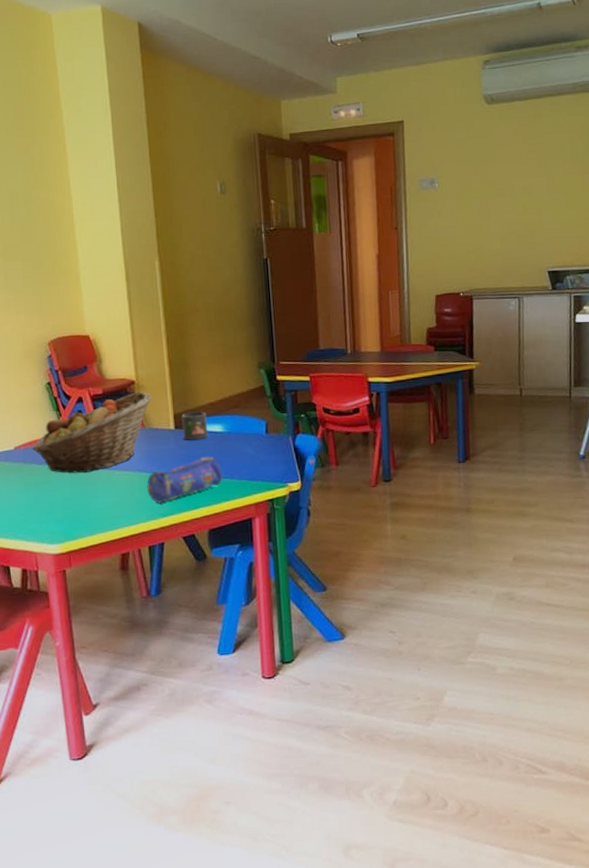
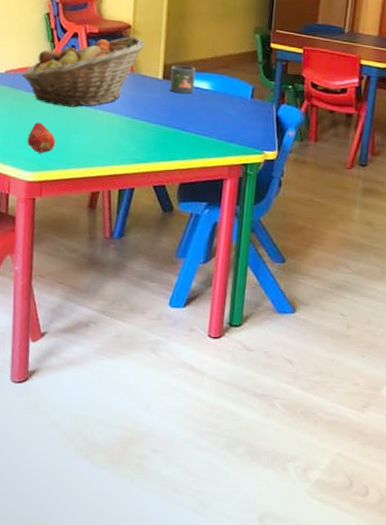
fruit: none [48,492,78,524] -> present [27,121,56,154]
pencil case: present [146,455,223,503] -> none [125,110,202,149]

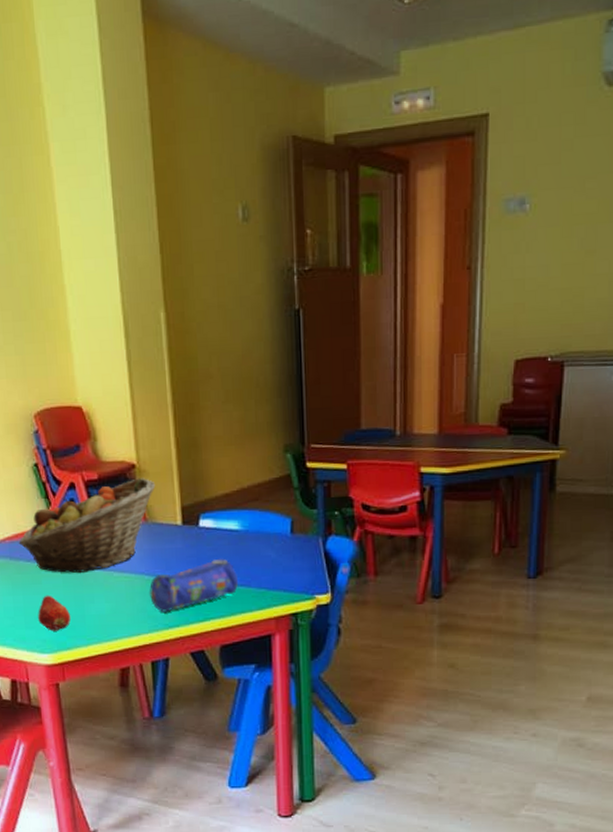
pencil case: none [125,110,202,149] -> present [149,558,238,612]
mug: present [170,64,196,94] -> none [190,504,221,539]

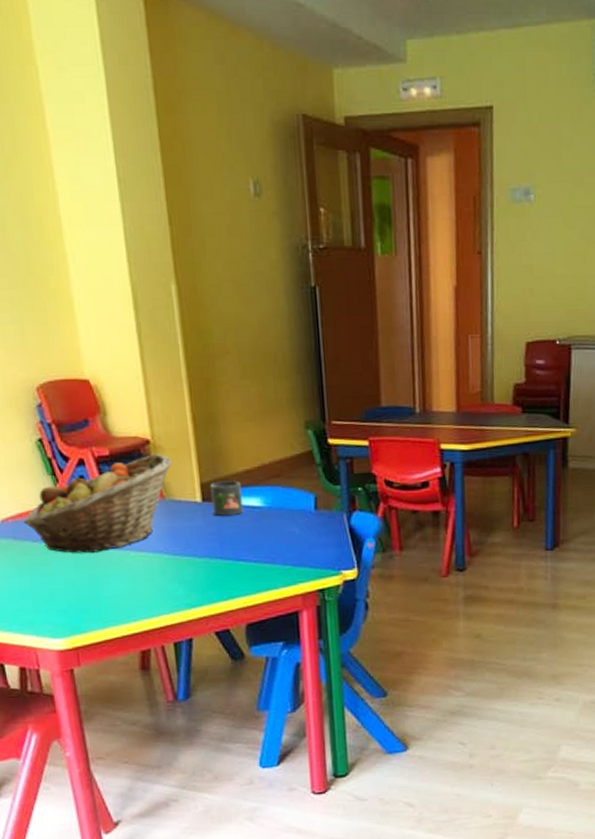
fruit: present [38,595,71,631] -> none [47,576,85,615]
pencil case: present [149,558,238,612] -> none [168,535,262,592]
mug: none [190,504,221,539] -> present [210,480,243,516]

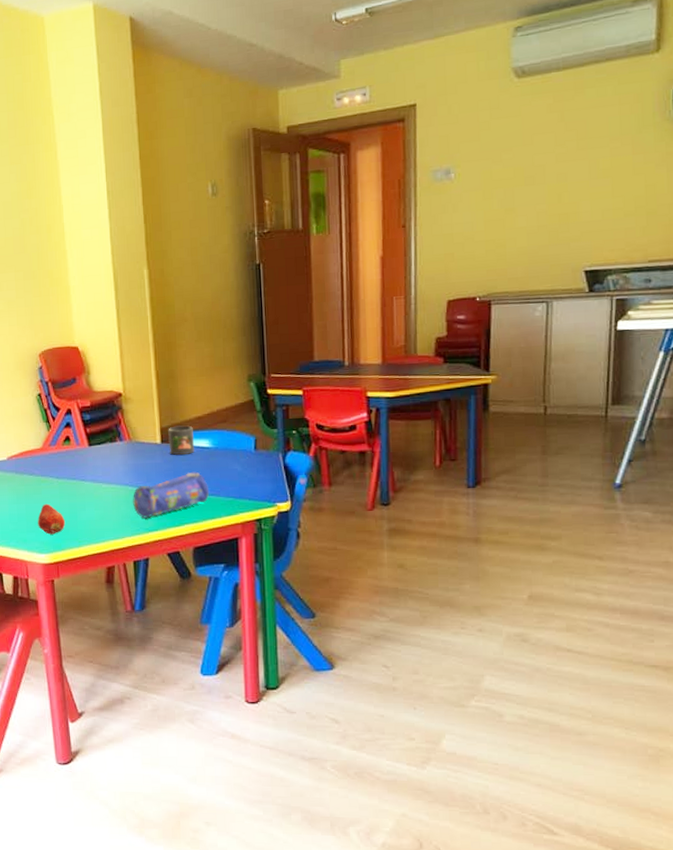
fruit basket: present [23,454,173,554] -> none [23,404,139,485]
fruit: none [47,576,85,615] -> present [38,503,66,535]
pencil case: none [168,535,262,592] -> present [132,471,209,518]

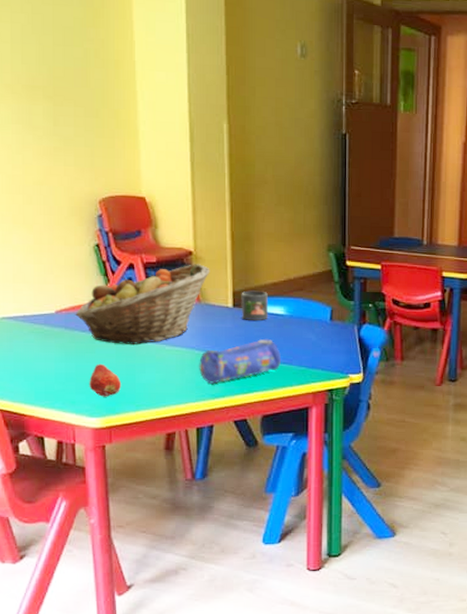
fruit basket: none [23,404,139,485] -> present [75,264,210,345]

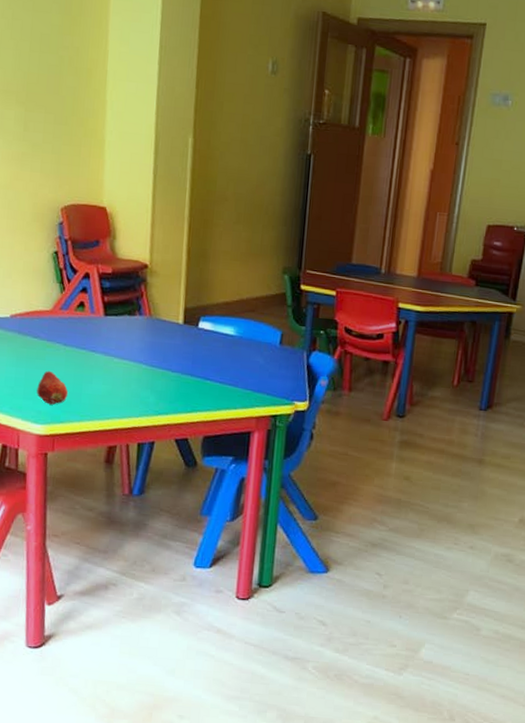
fruit basket: present [75,264,210,345] -> none [29,277,164,355]
pencil case: present [198,338,281,384] -> none [144,358,227,400]
mug: present [241,290,268,320] -> none [191,308,219,340]

